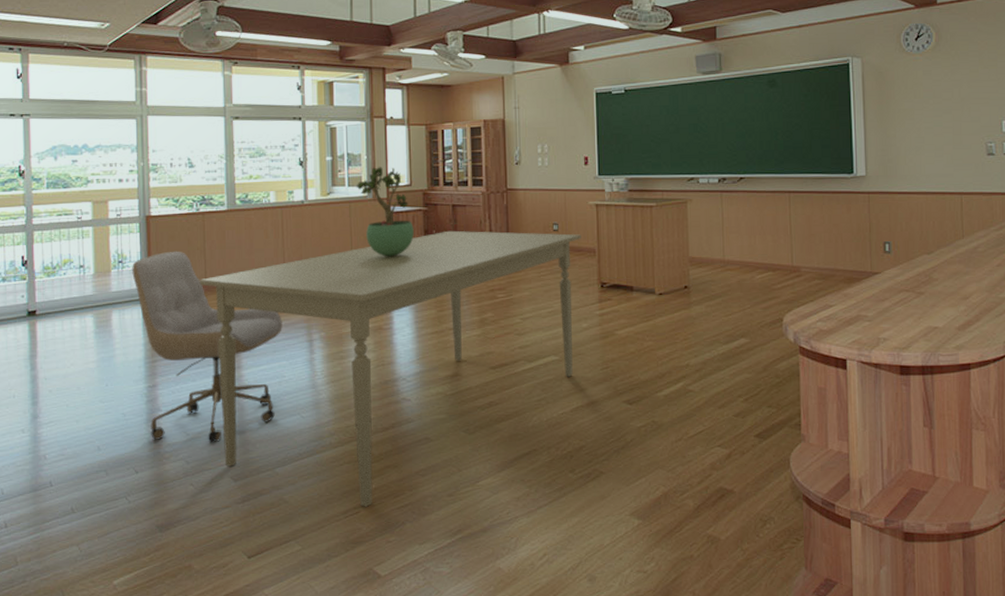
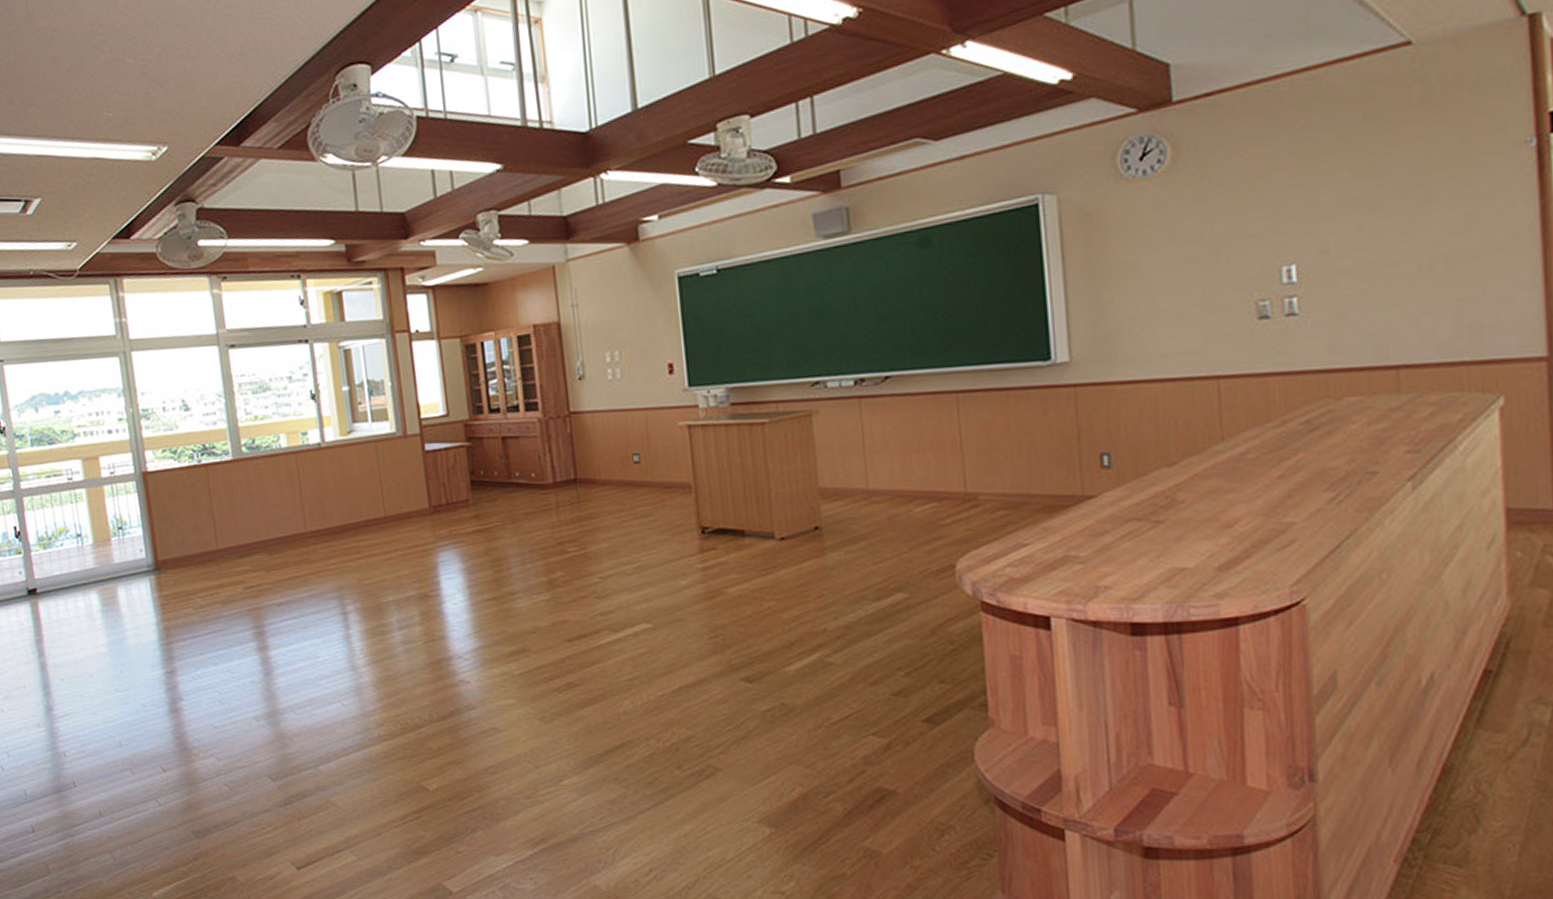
chair: present [132,251,283,442] -> none [133,512,312,736]
dining table: present [199,230,581,507] -> none [209,465,672,811]
potted plant: present [357,167,414,257] -> none [382,394,458,507]

